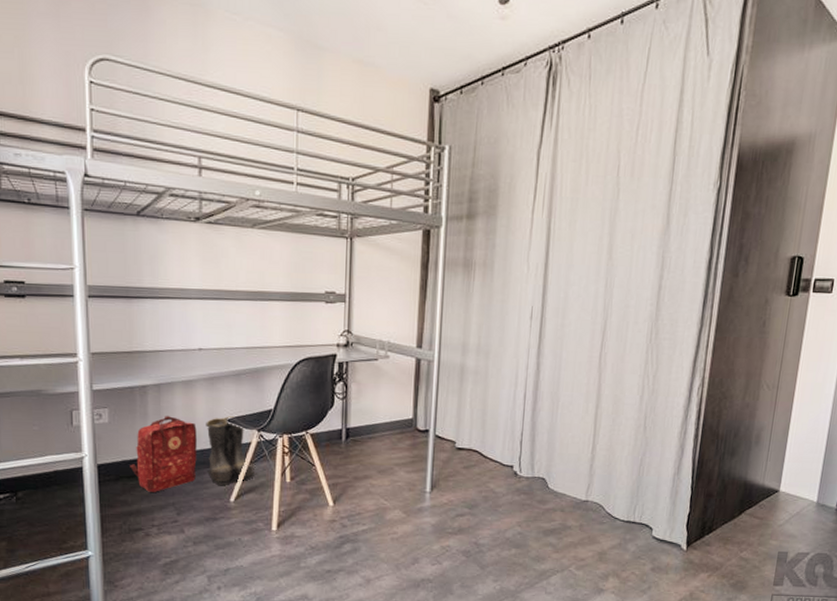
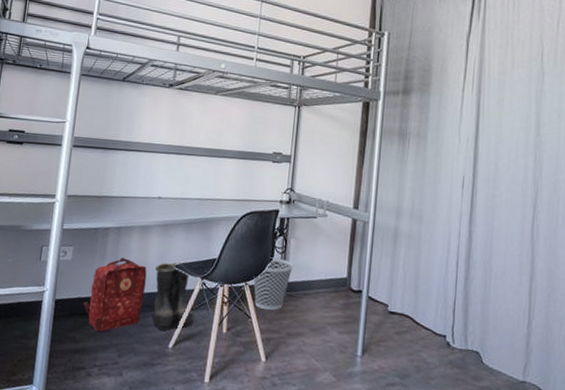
wastebasket: none [314,404,357,457] -> present [253,257,294,311]

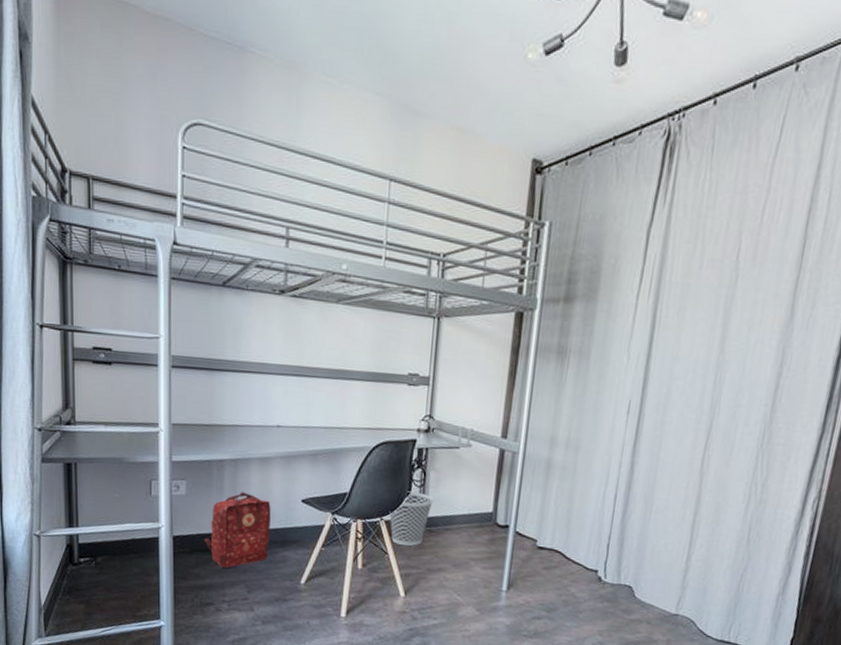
boots: present [151,262,196,330] -> none [279,496,329,567]

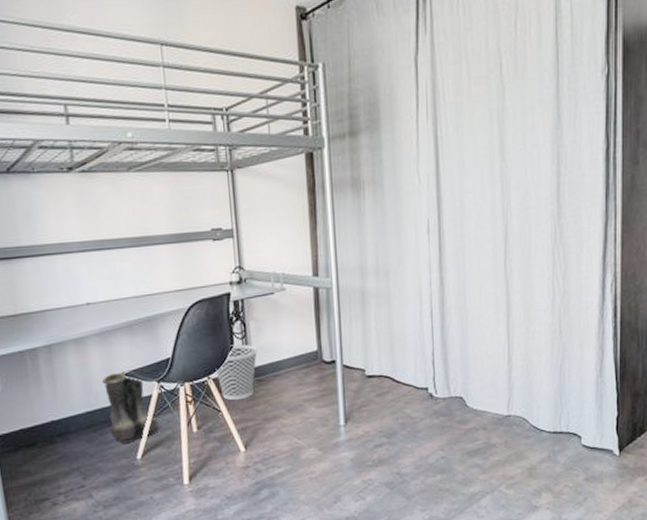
backpack: present [204,492,271,568] -> none [28,377,98,459]
boots: none [279,496,329,567] -> present [102,370,162,443]

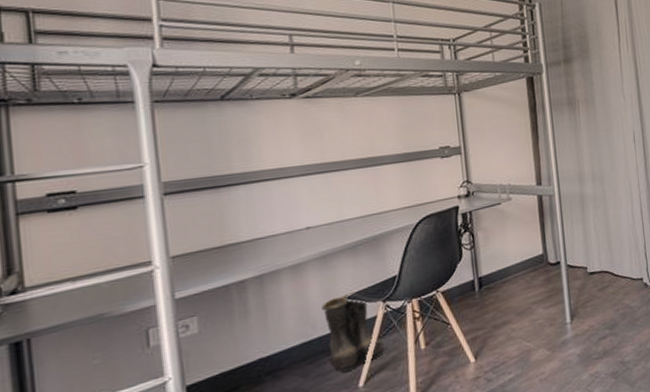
wastebasket: present [215,344,258,401] -> none [444,254,487,312]

